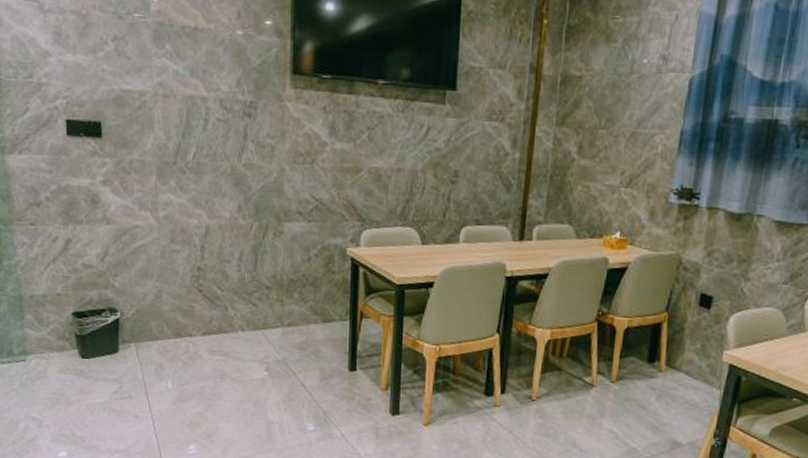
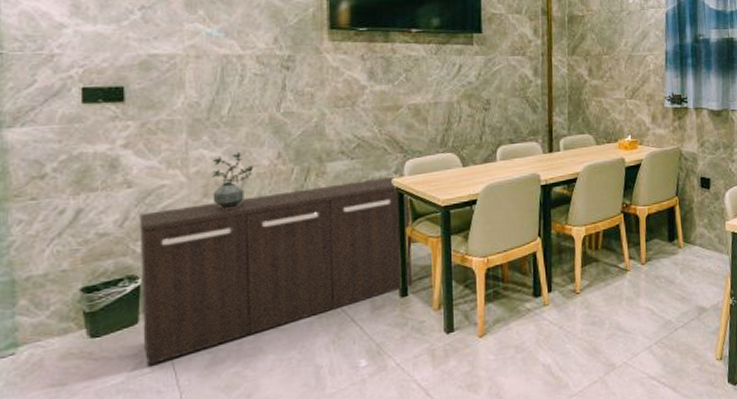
storage cabinet: none [117,245,364,392] -> present [139,177,412,366]
potted plant: none [177,200,216,257] -> present [211,151,254,209]

